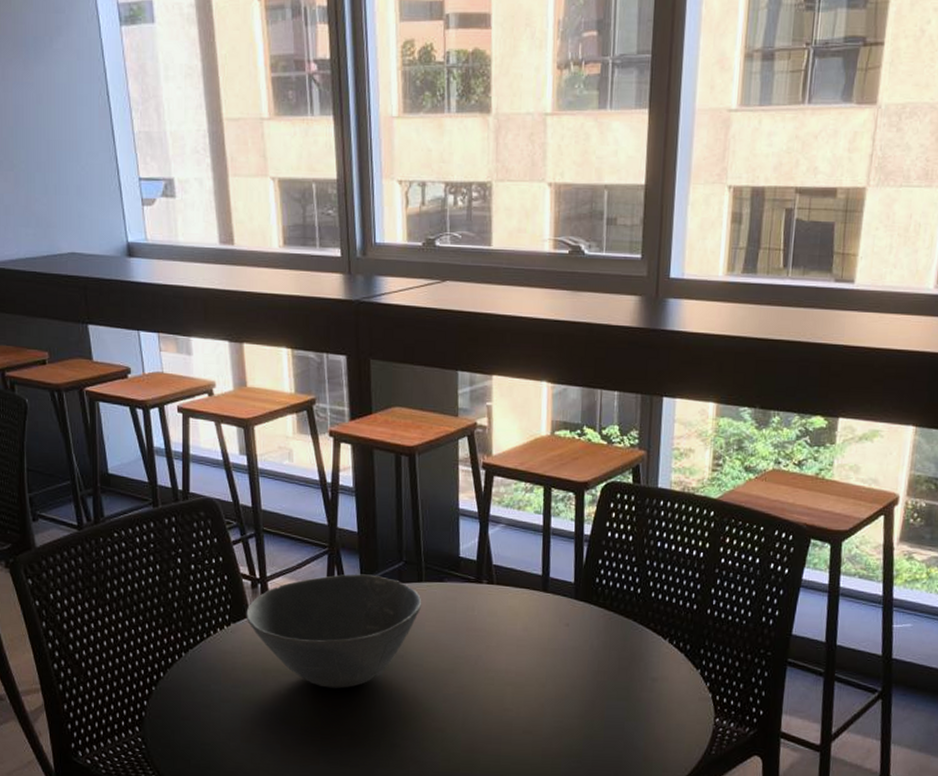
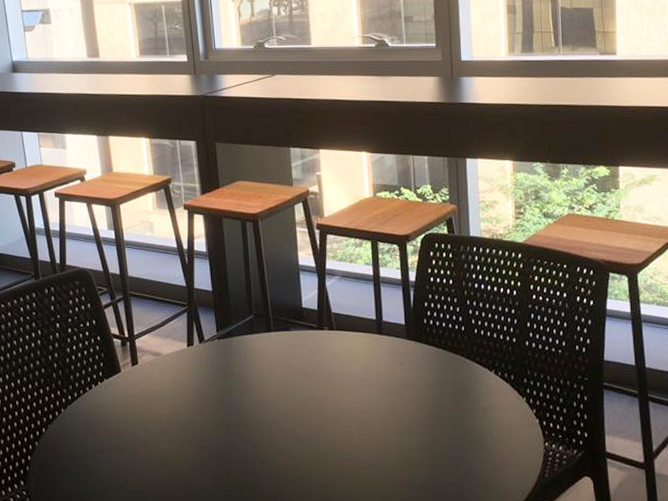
bowl: present [246,574,422,689] -> none [117,328,272,434]

